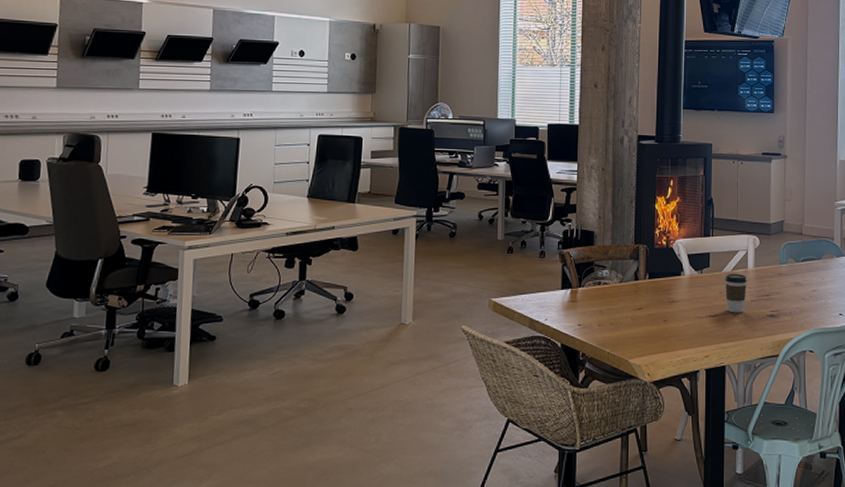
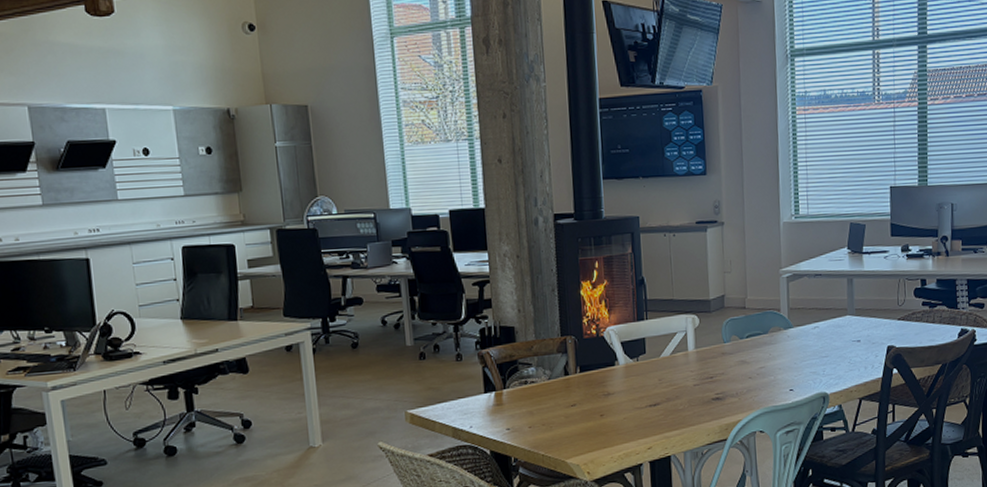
coffee cup: present [725,273,748,313] -> none [664,357,689,400]

